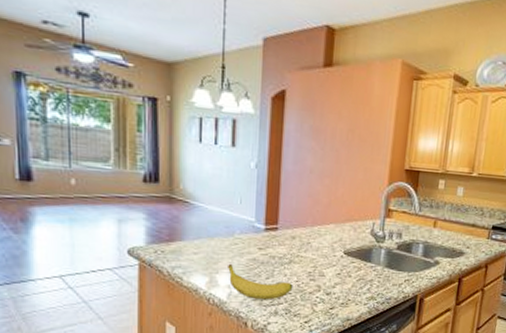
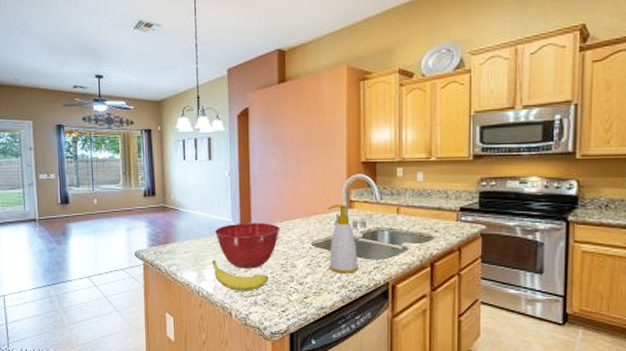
mixing bowl: none [234,223,311,276] -> present [215,223,281,269]
soap bottle: none [359,211,390,285] -> present [328,204,359,273]

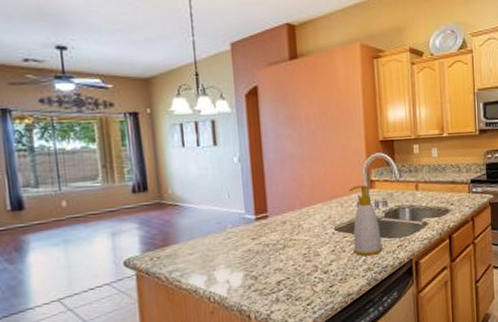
fruit: present [212,260,269,291] -> none [224,258,291,290]
mixing bowl: present [215,223,281,269] -> none [226,211,301,265]

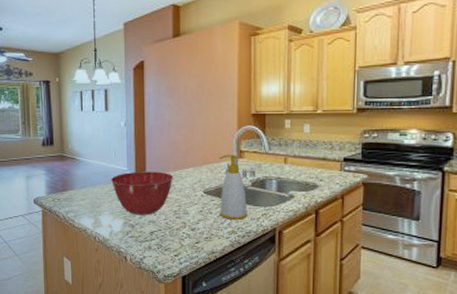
mixing bowl: none [226,211,301,265] -> present [111,171,174,215]

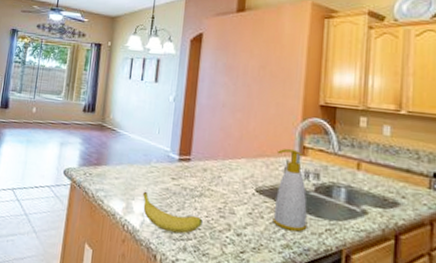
fruit: none [108,206,162,237] -> present [143,191,203,234]
mixing bowl: present [111,171,174,215] -> none [151,154,223,208]

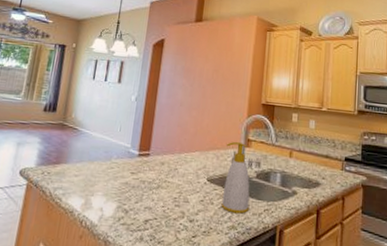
fruit: present [143,191,203,234] -> none [102,186,159,225]

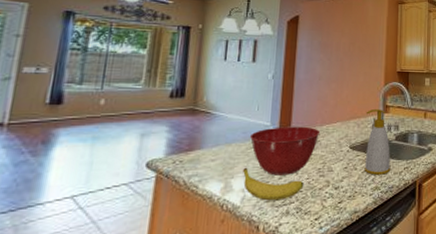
fruit: none [102,186,159,225] -> present [243,167,304,201]
mixing bowl: none [111,150,179,200] -> present [250,126,321,176]

